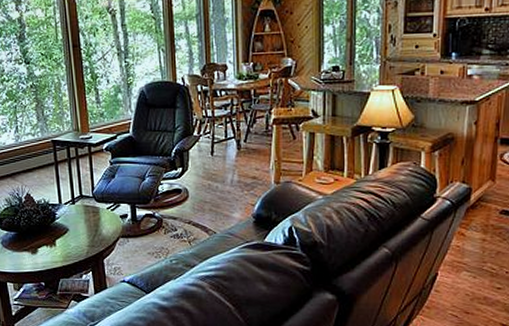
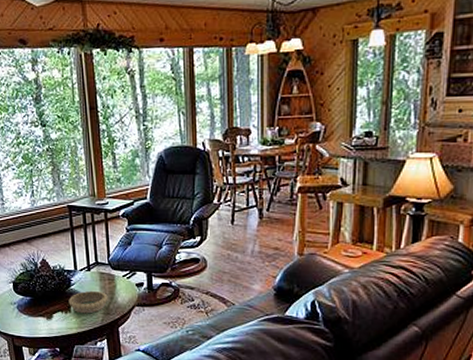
decorative bowl: none [53,223,93,247] -> present [68,290,108,314]

